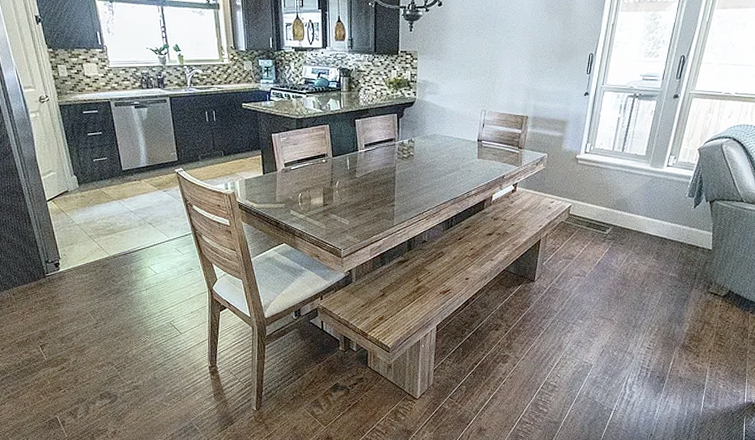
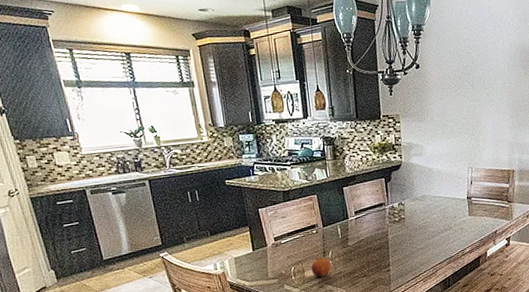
fruit: none [318,186,337,206] -> present [311,256,331,278]

